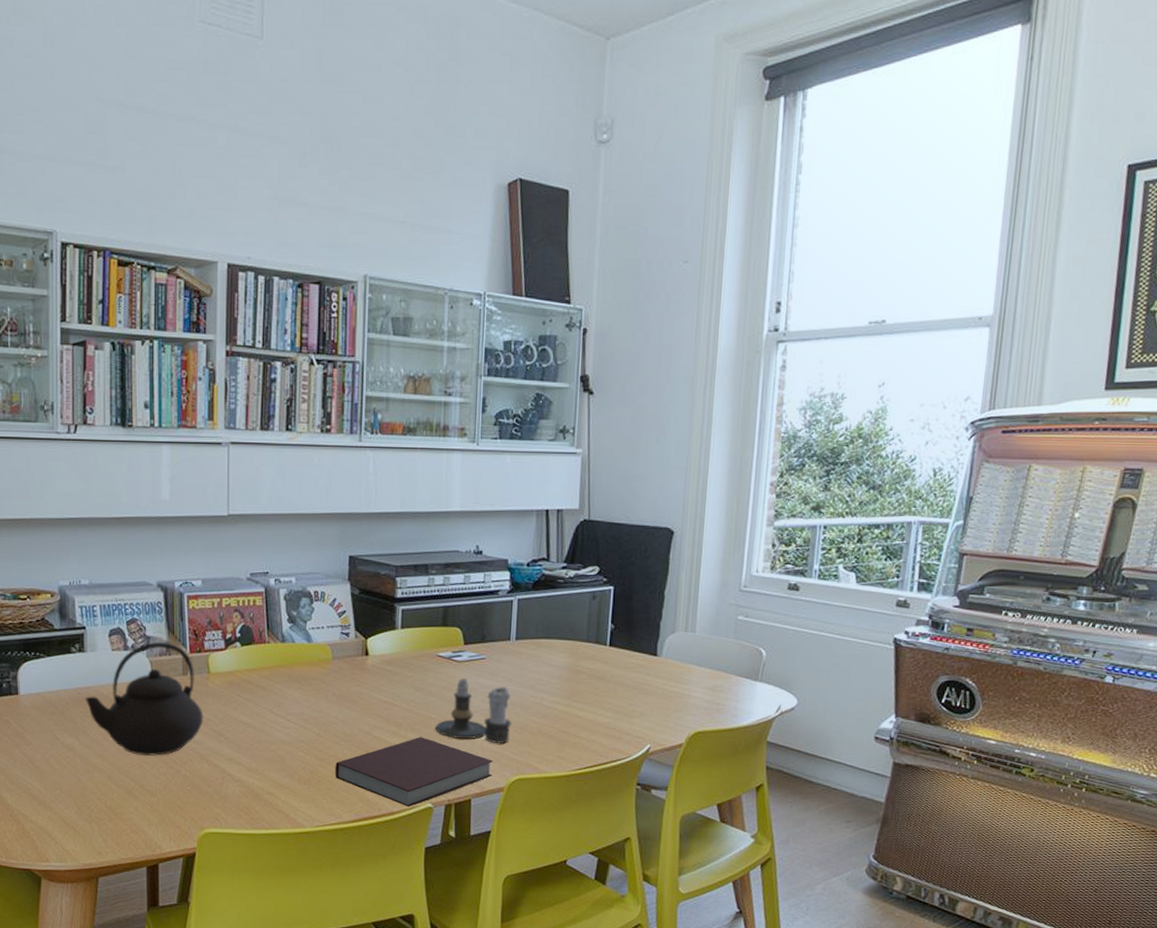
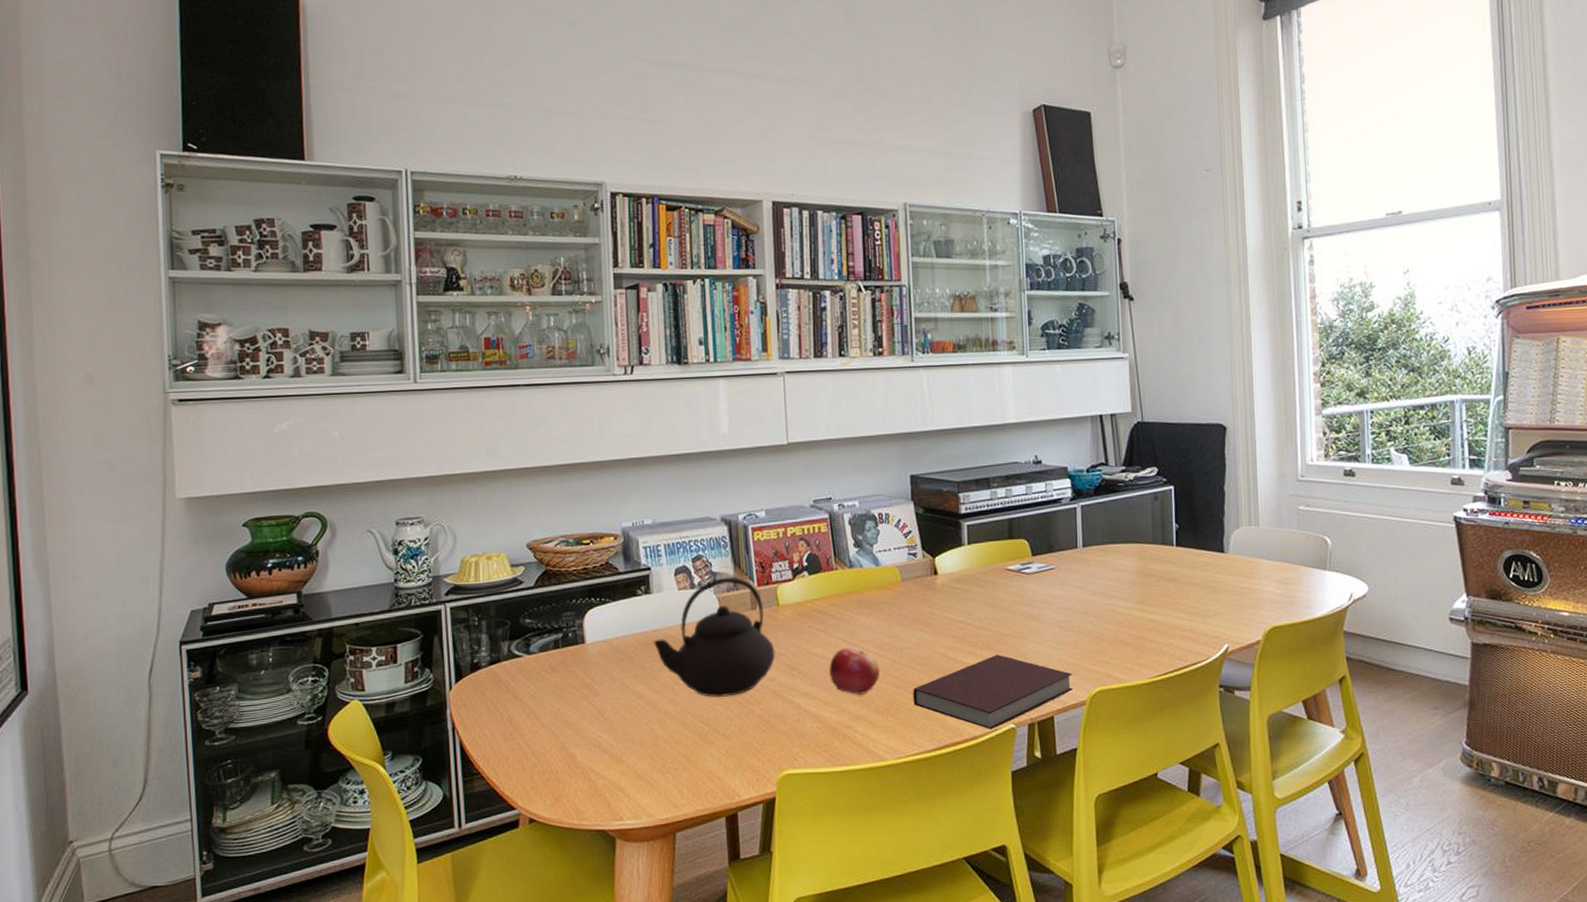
fruit: none [254,718,305,764] -> present [828,646,880,695]
candle: present [435,678,512,743] -> none [1010,590,1087,655]

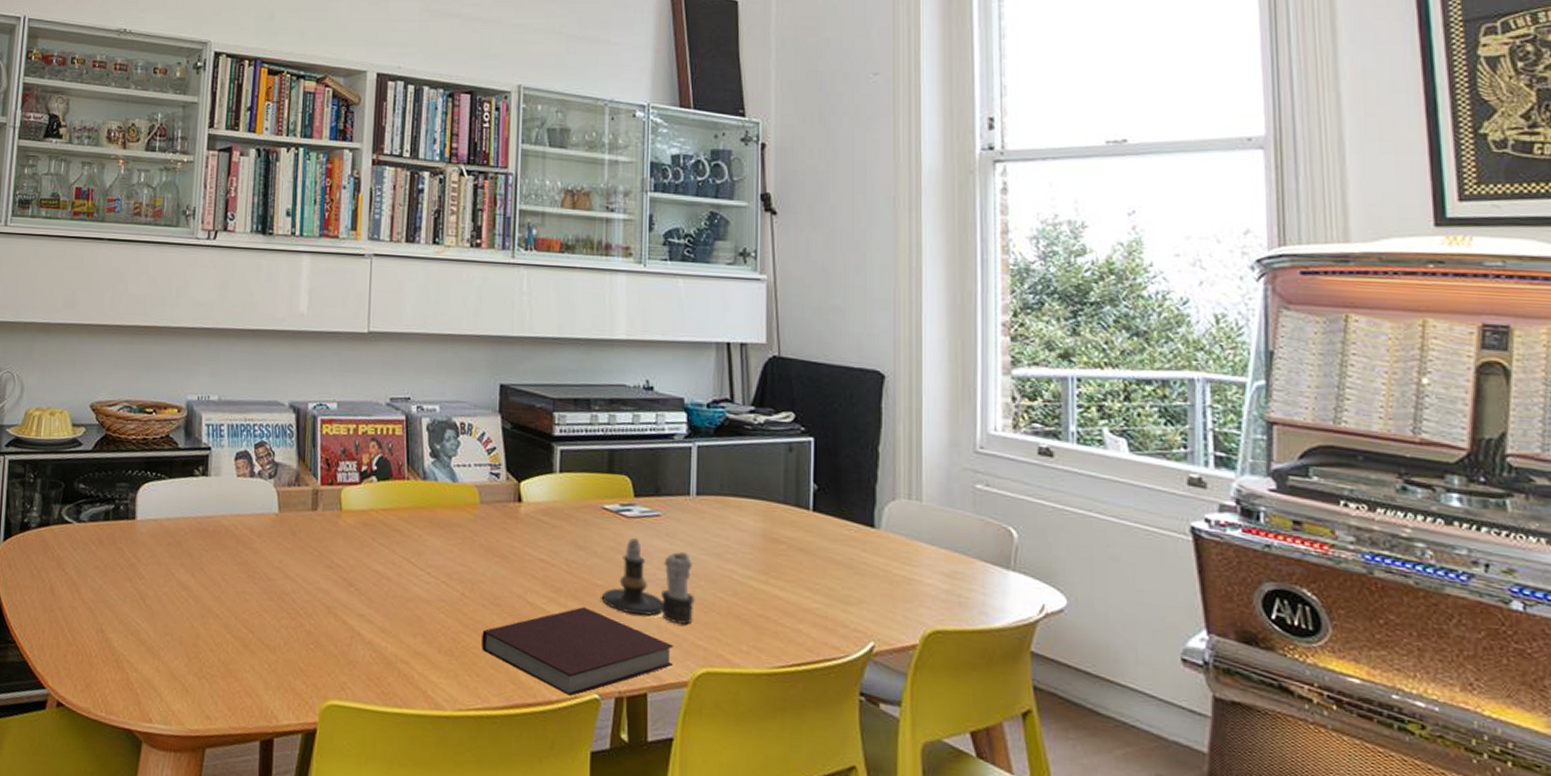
teapot: present [653,576,775,698] -> none [204,469,333,604]
fruit: present [828,646,880,695] -> none [388,569,447,628]
candle: none [1010,590,1087,655] -> present [601,537,695,625]

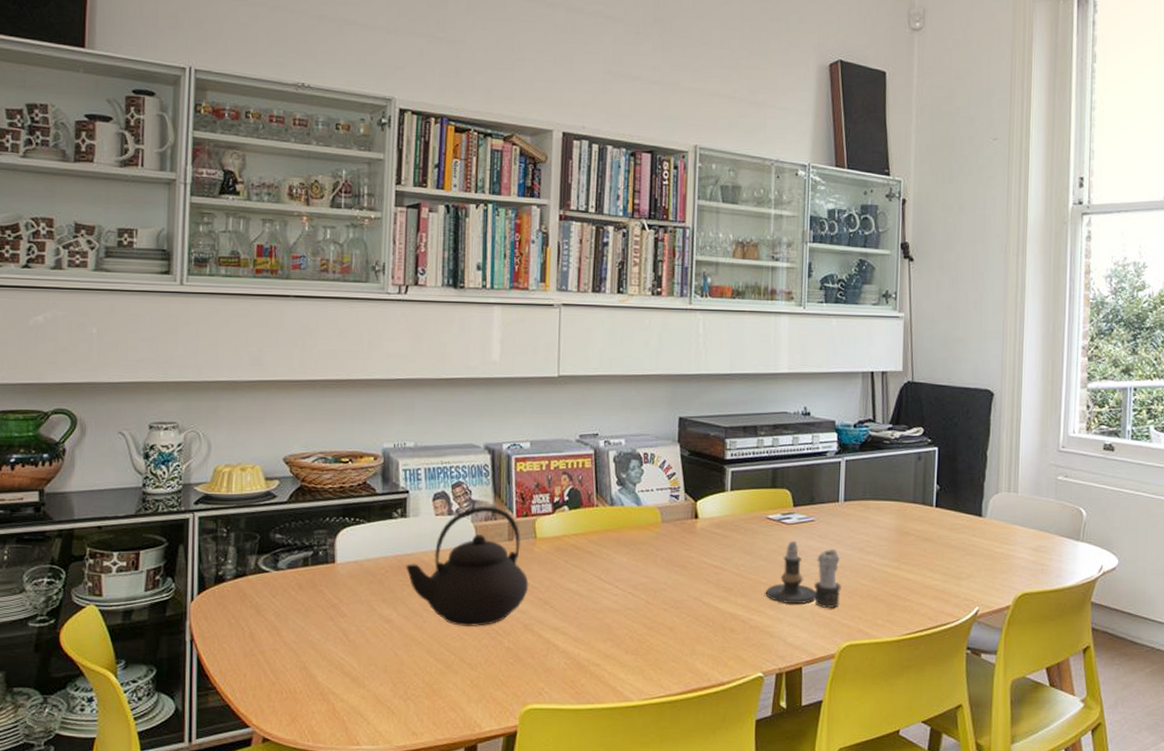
teapot: none [204,469,333,604] -> present [405,506,529,627]
notebook: present [482,607,674,696] -> none [664,602,824,676]

